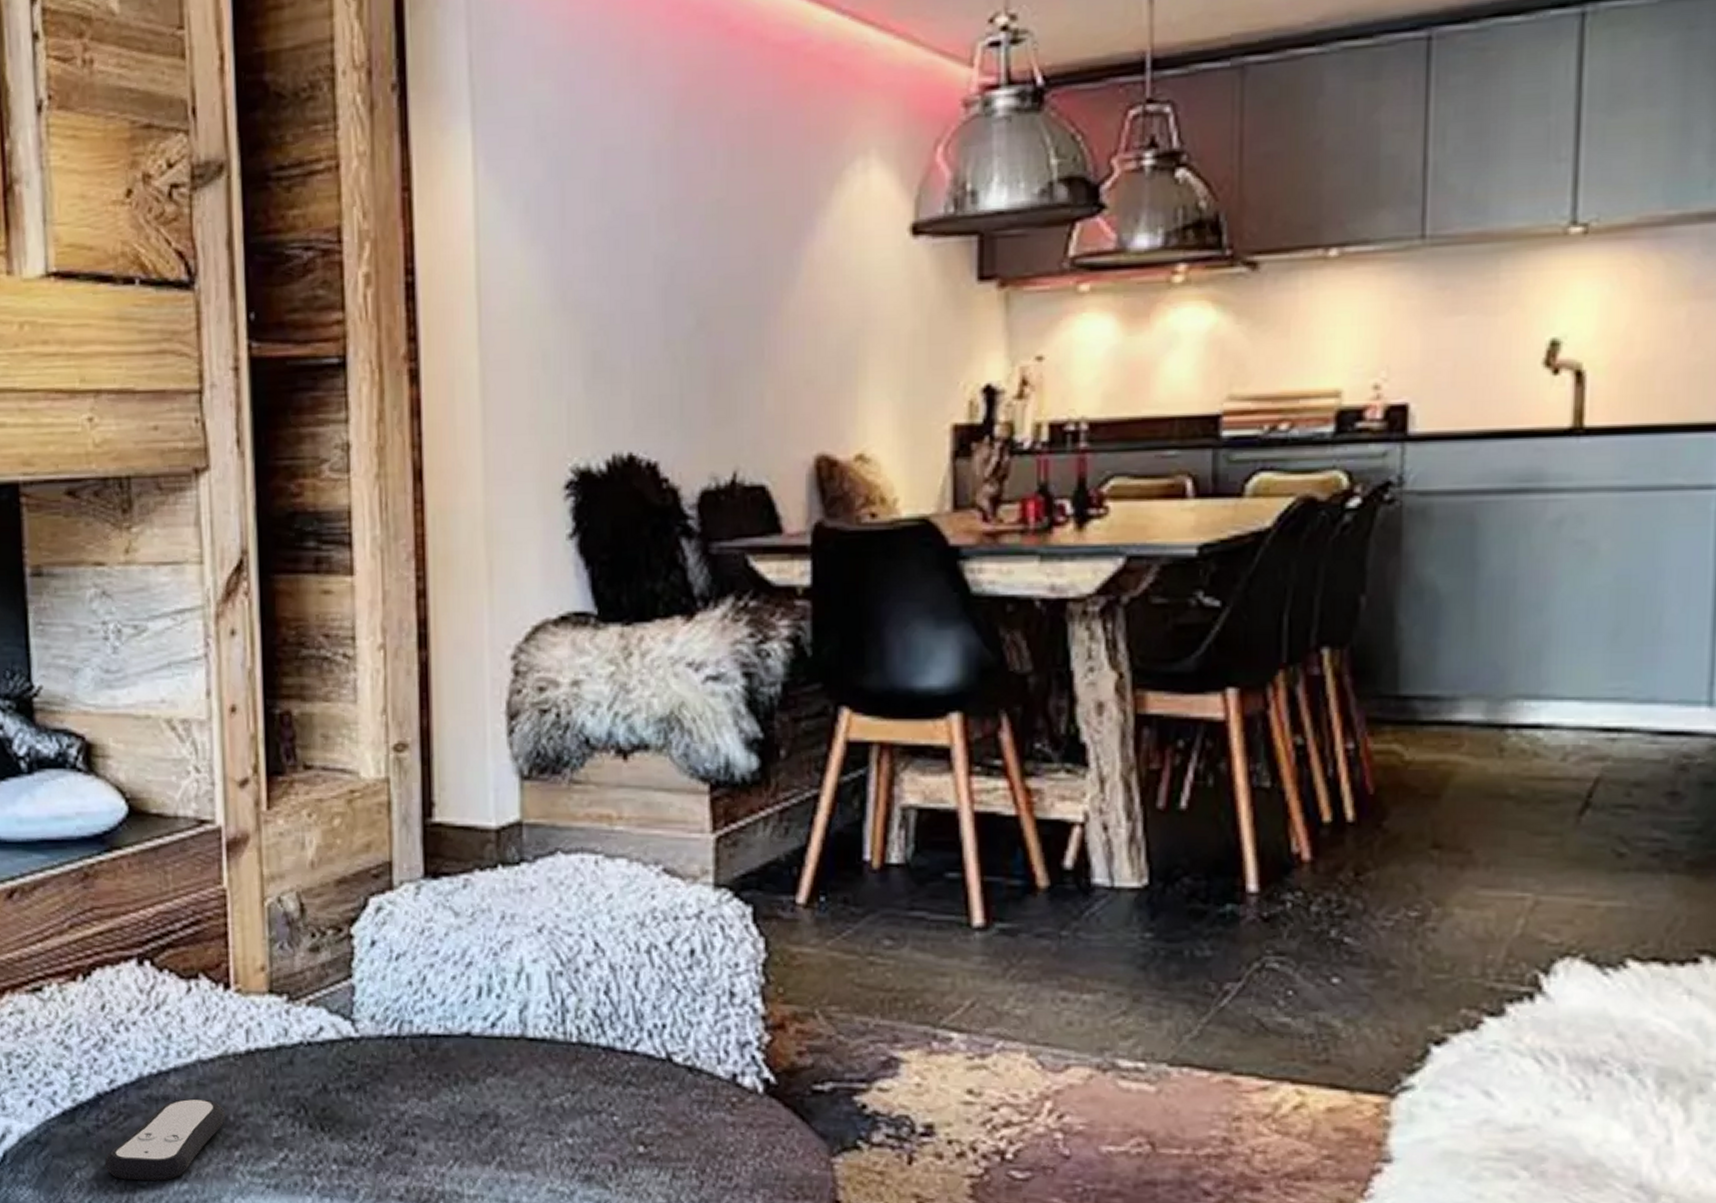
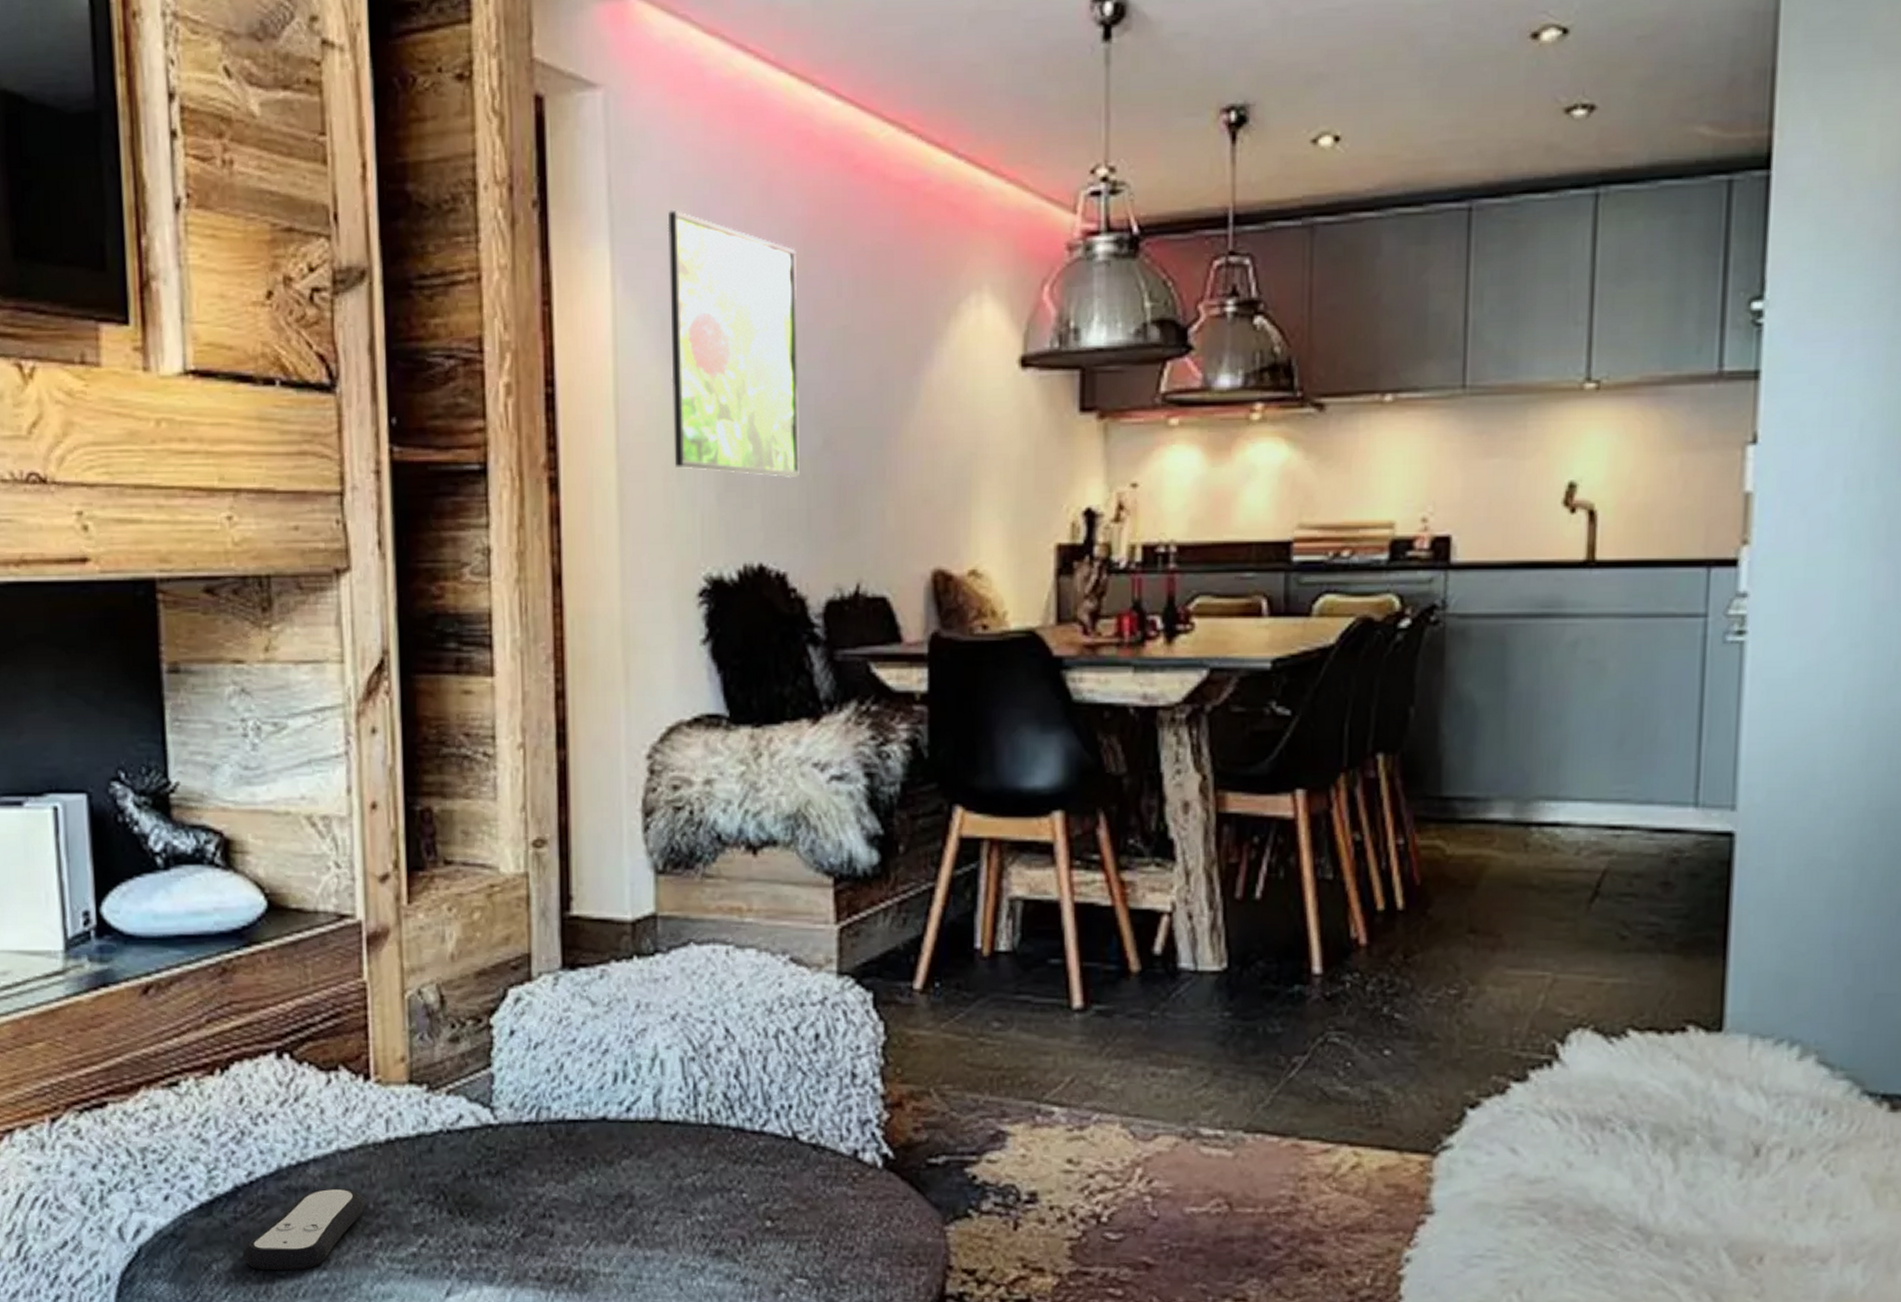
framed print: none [531,85,671,363] -> present [667,209,799,479]

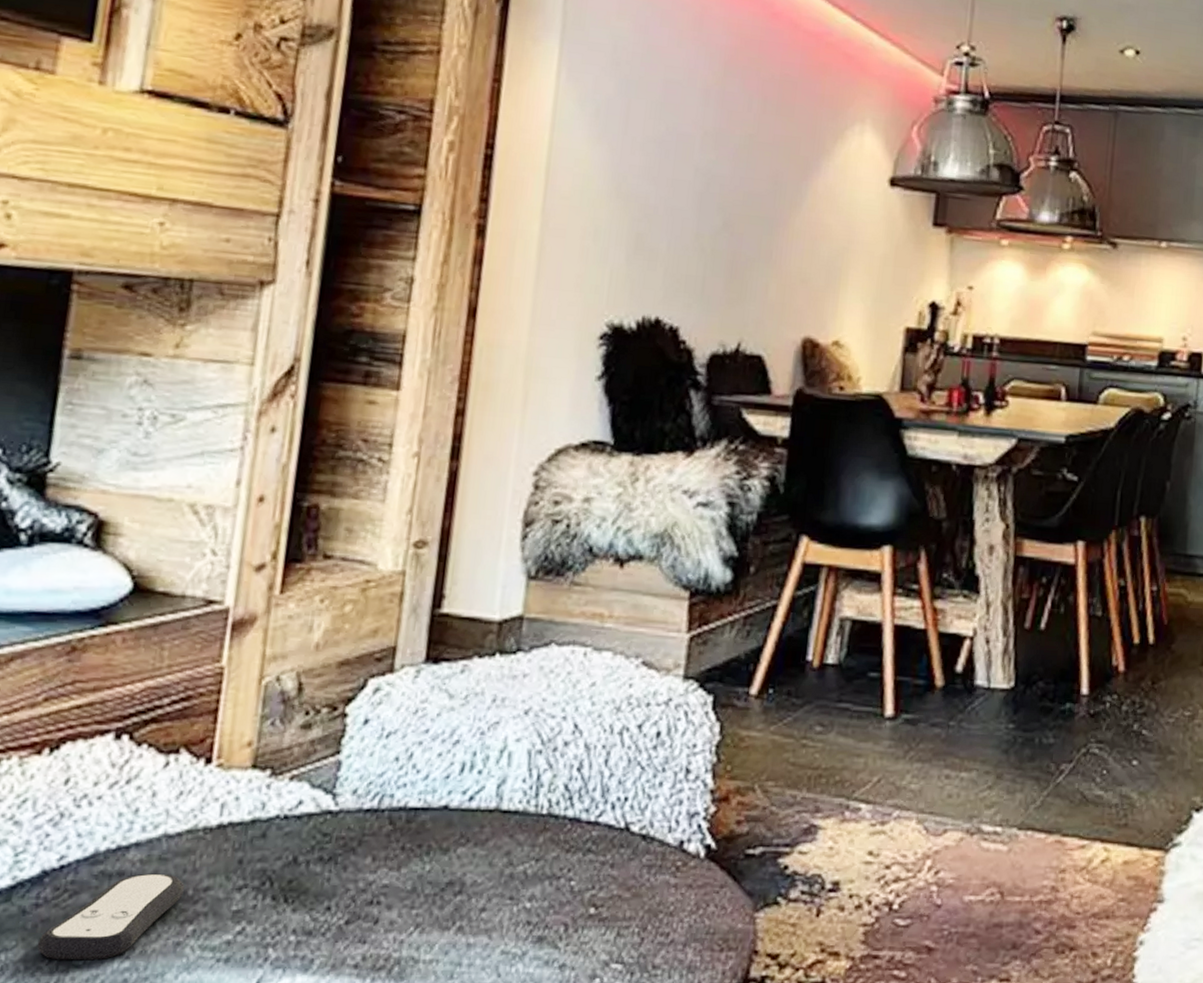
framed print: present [667,209,799,479] -> none [593,23,718,250]

